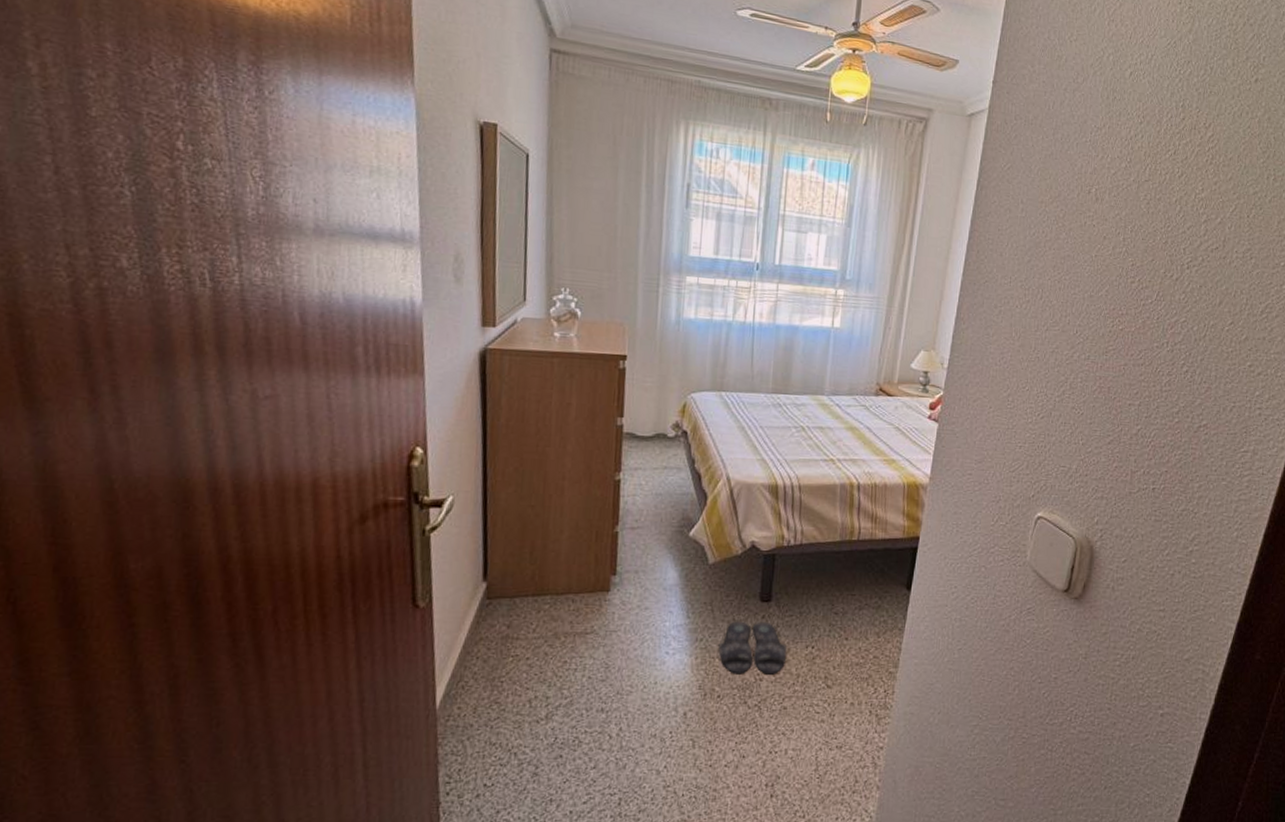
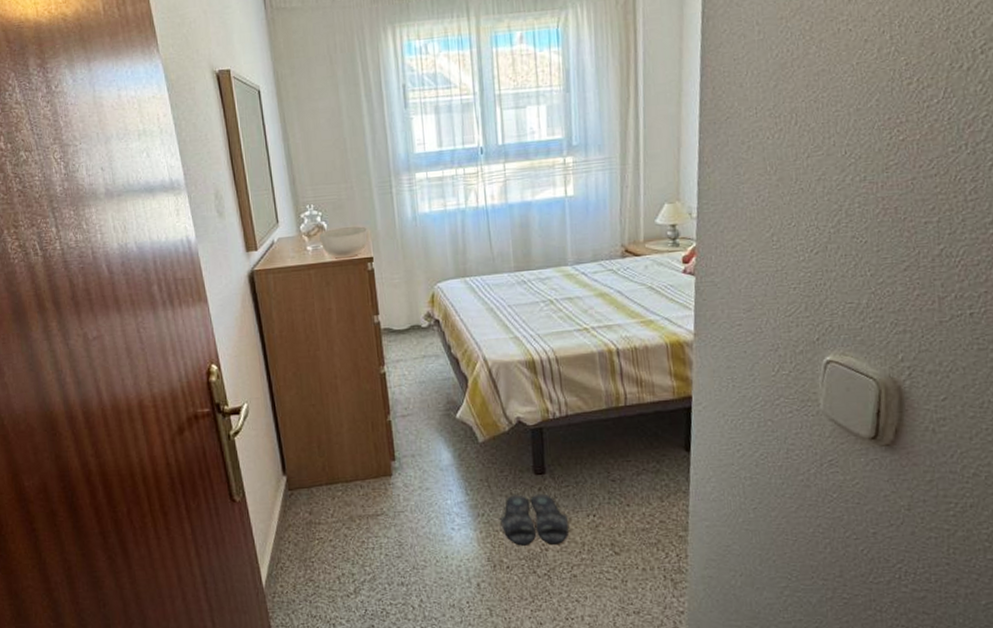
bowl: none [570,318,625,353] -> present [319,226,367,260]

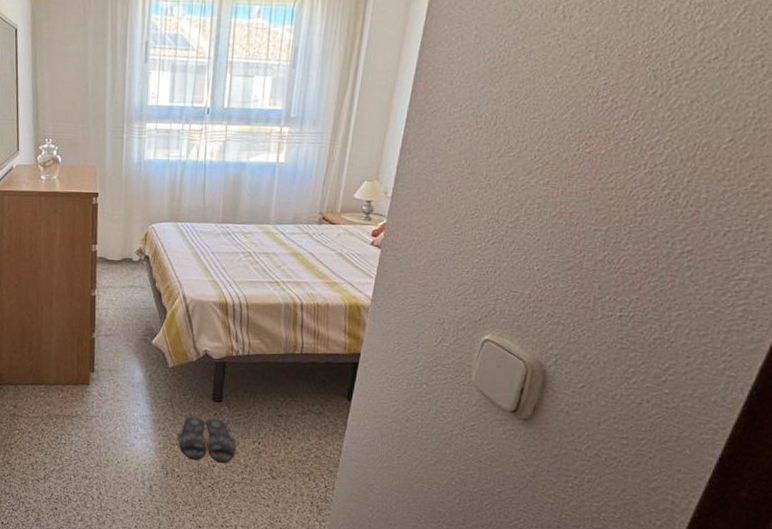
bowl: present [319,226,367,260] -> none [53,163,96,192]

